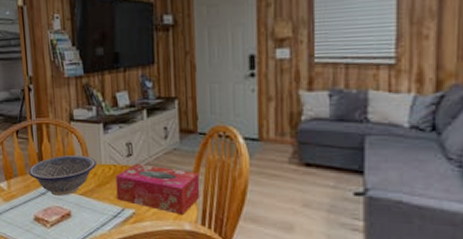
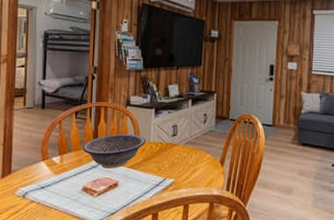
tissue box: present [115,164,200,216] -> none [160,142,228,183]

